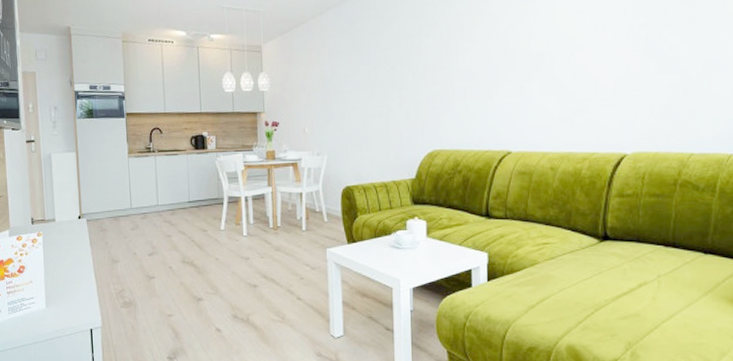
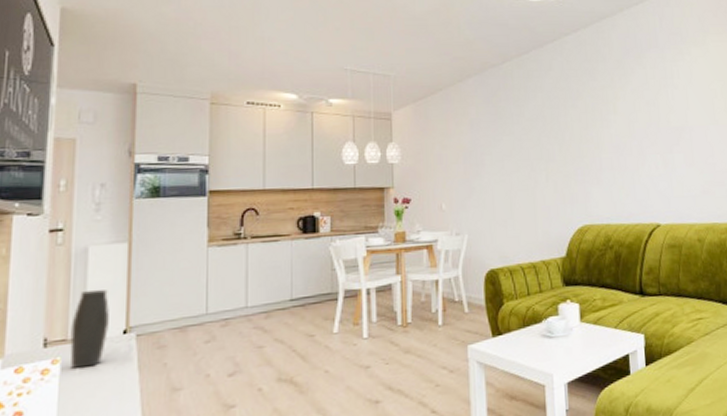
vase: none [46,186,69,240] -> present [69,290,109,369]

